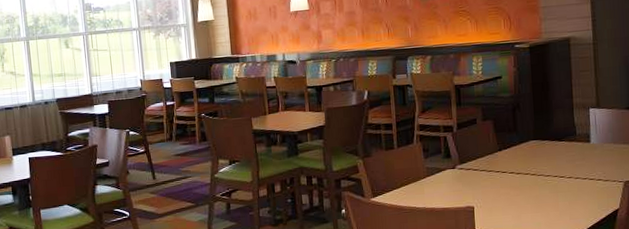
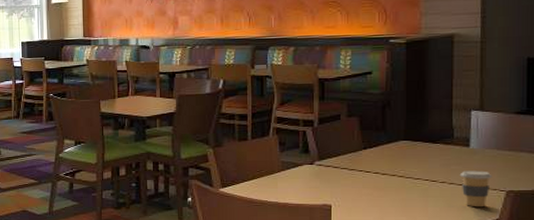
coffee cup: none [583,164,611,199] -> present [459,170,492,208]

